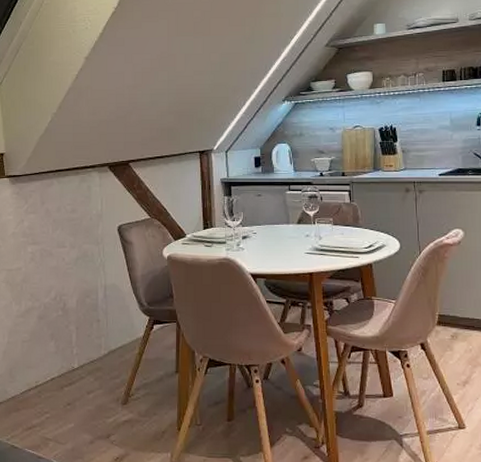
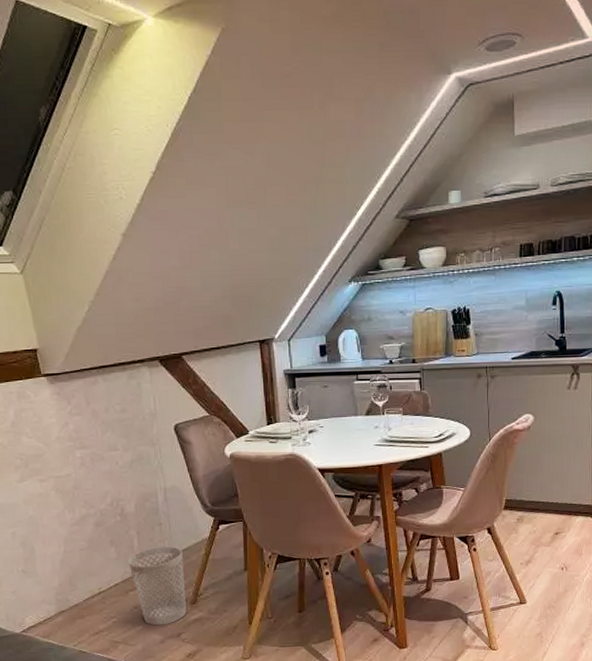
wastebasket: none [66,343,117,425] -> present [128,547,186,626]

